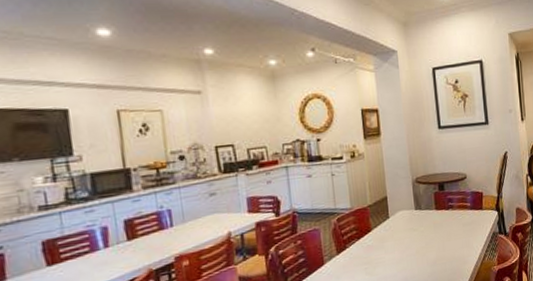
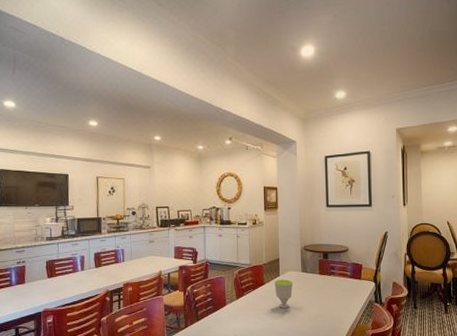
cup: none [383,221,406,257] -> present [274,279,293,308]

